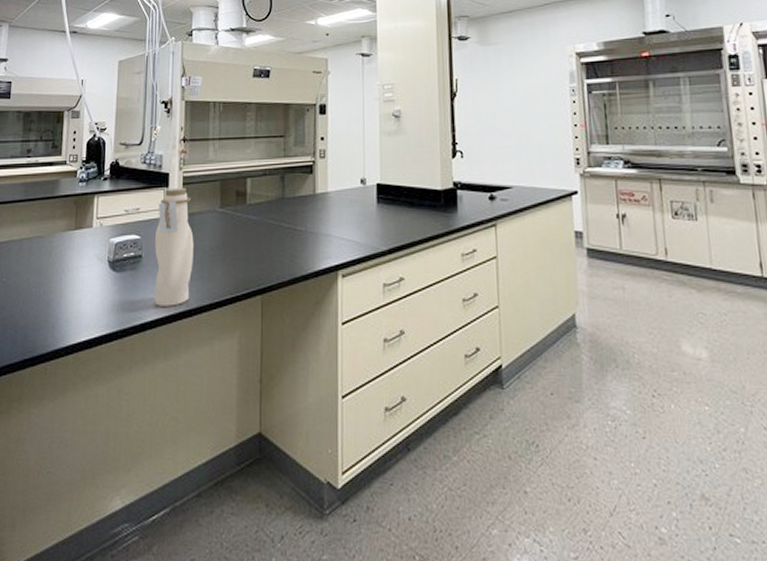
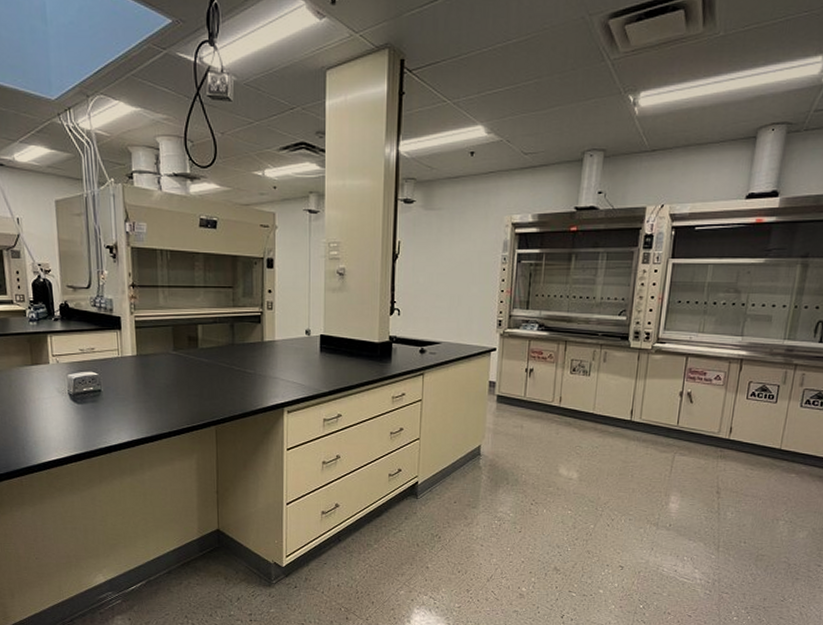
water bottle: present [155,187,194,306] -> none [112,330,151,433]

